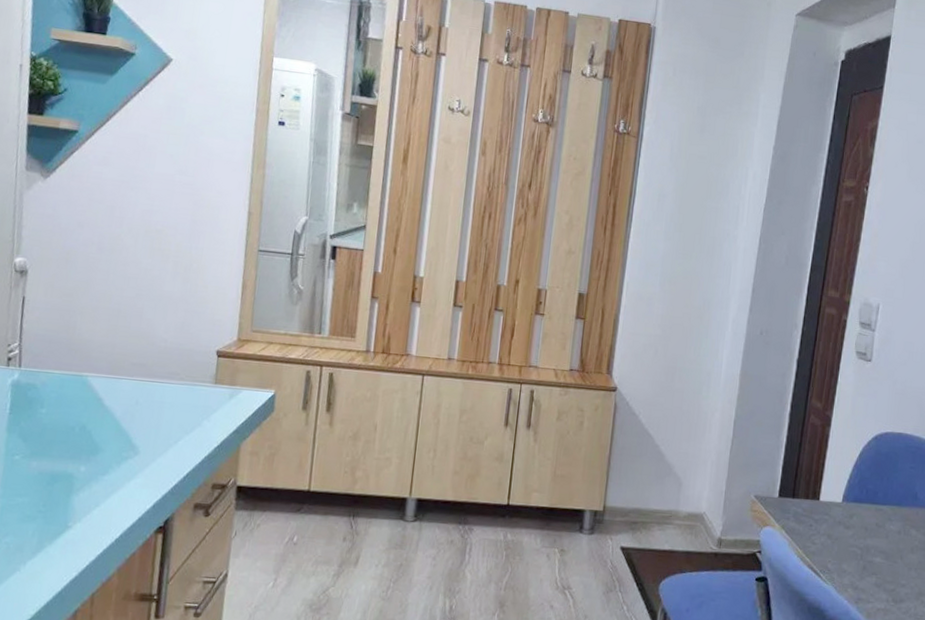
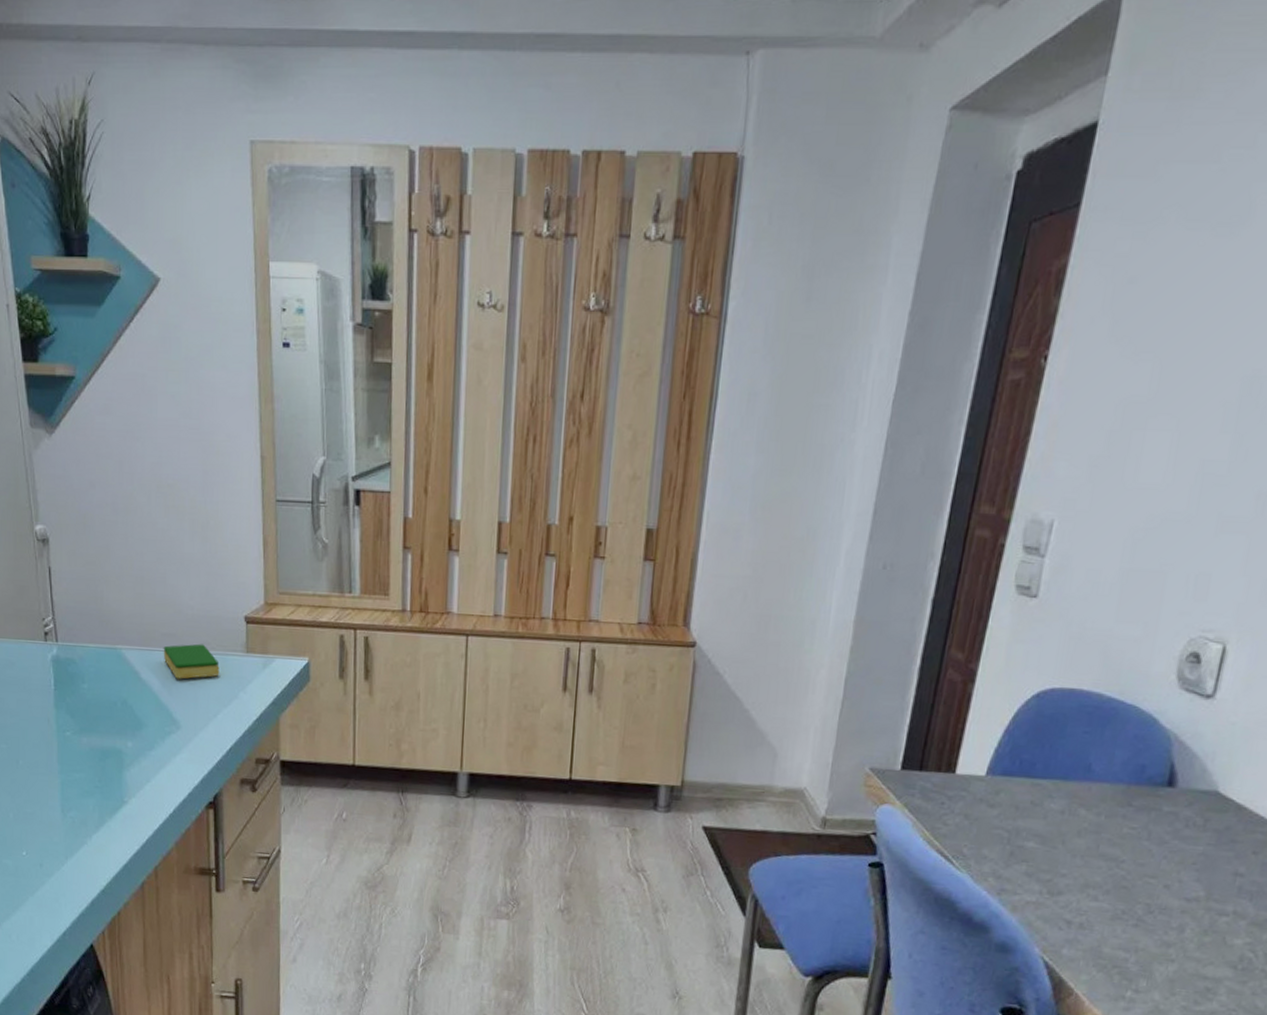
dish sponge: none [130,374,187,407] -> present [163,643,220,679]

